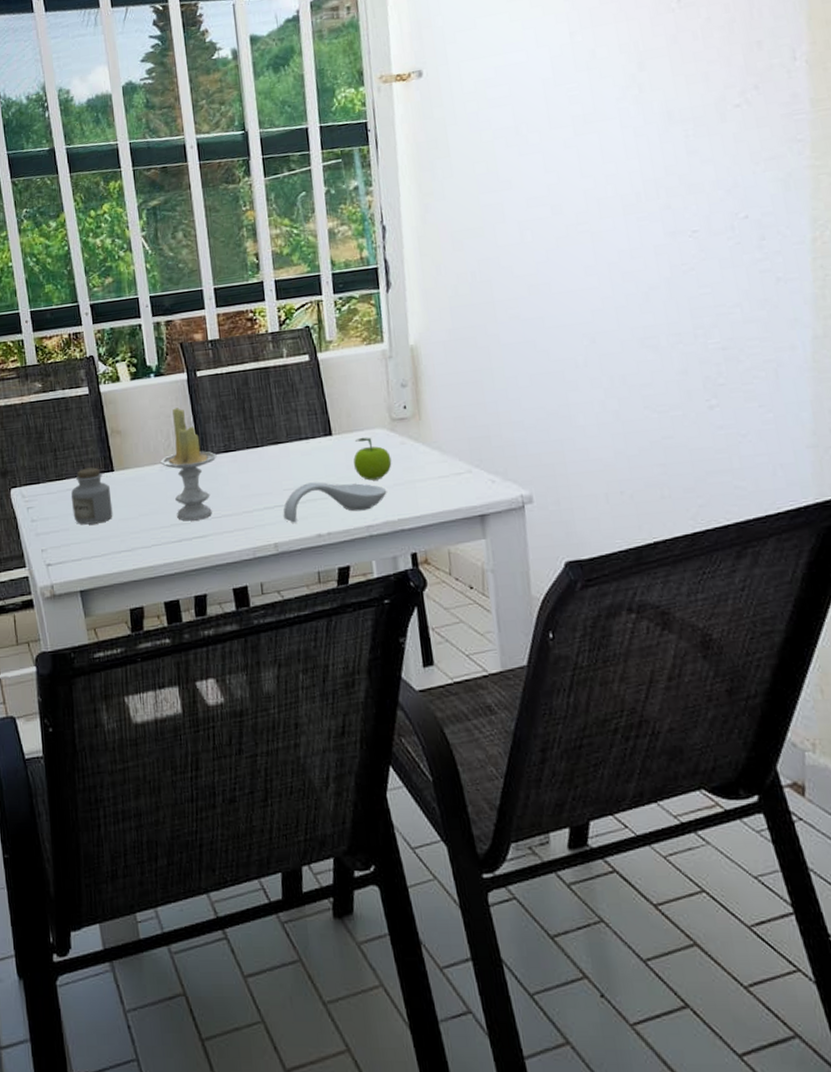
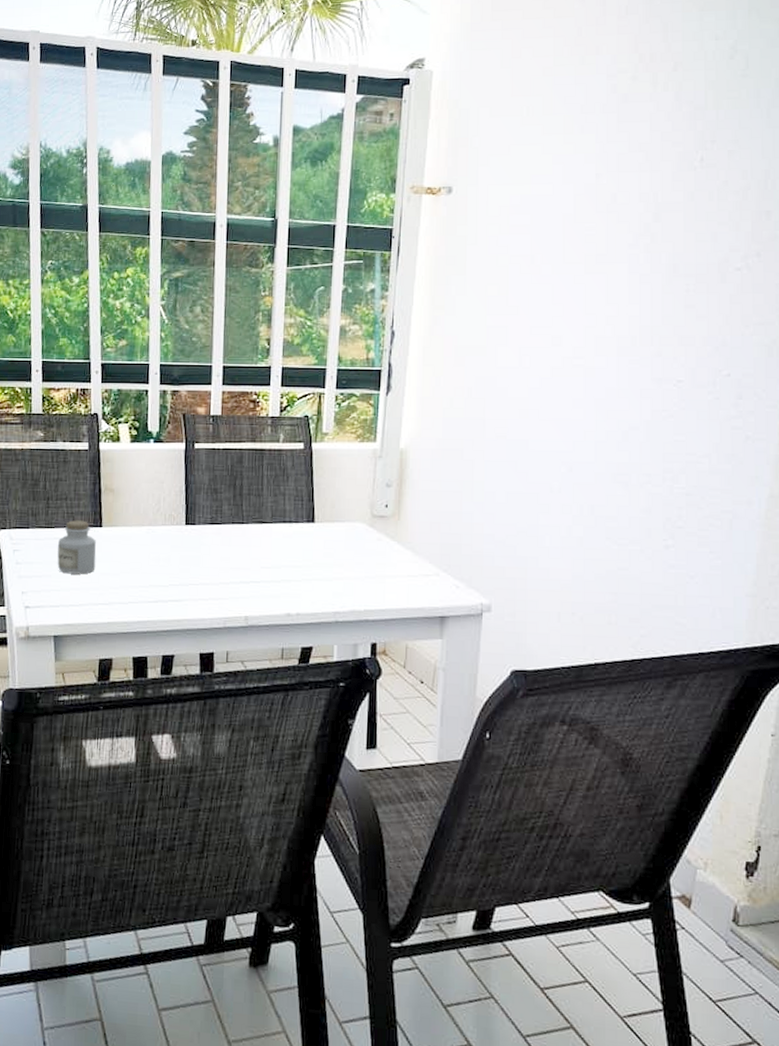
candle: present [160,408,217,521] -> none [148,475,203,585]
spoon rest: present [283,482,387,523] -> none [257,564,358,600]
fruit: present [353,437,392,481] -> none [331,528,367,570]

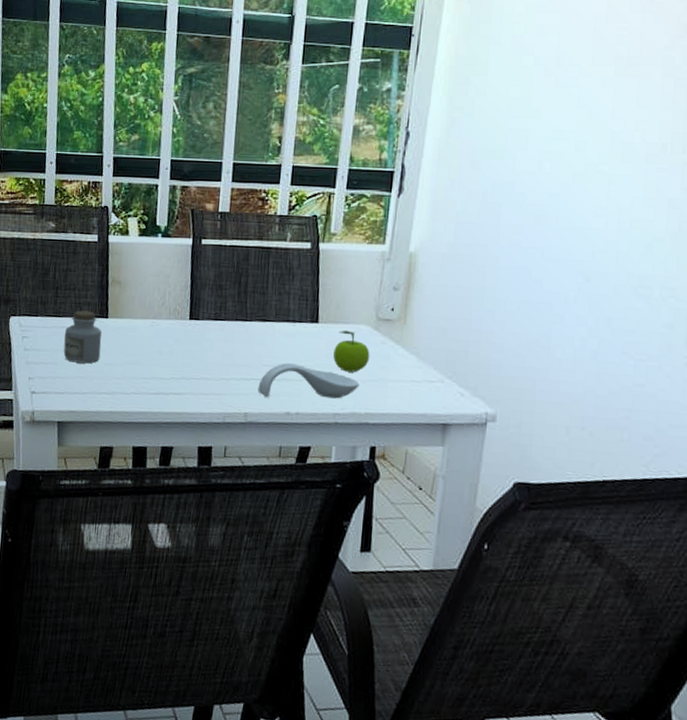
spoon rest: none [257,564,358,600] -> present [257,363,360,399]
fruit: none [331,528,367,570] -> present [333,330,370,373]

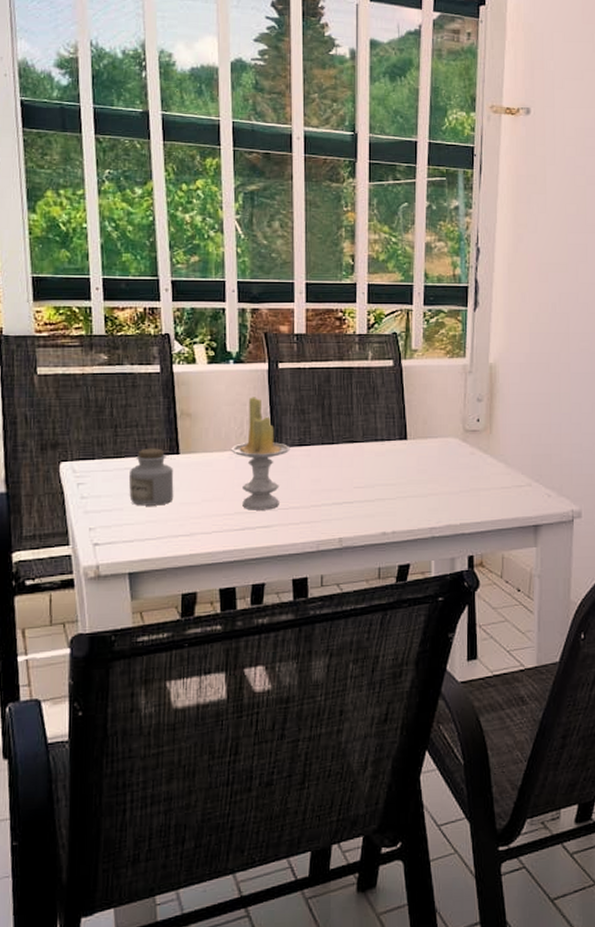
candle: none [153,270,207,378] -> present [231,397,291,510]
spoon rest: present [257,363,360,399] -> none [351,482,453,520]
fruit: present [333,330,370,373] -> none [425,444,460,485]

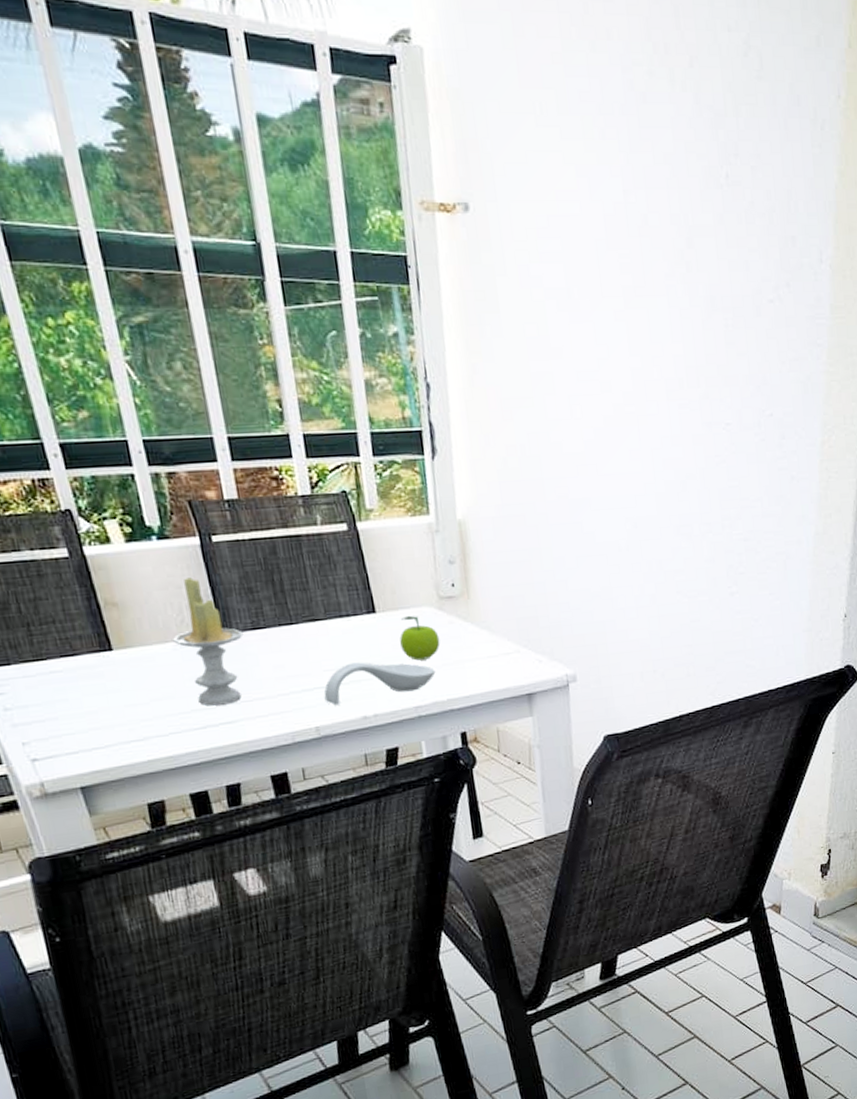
jar: present [128,448,174,506] -> none [56,645,117,713]
spoon rest: none [351,482,453,520] -> present [324,662,436,706]
fruit: none [425,444,460,485] -> present [399,615,441,661]

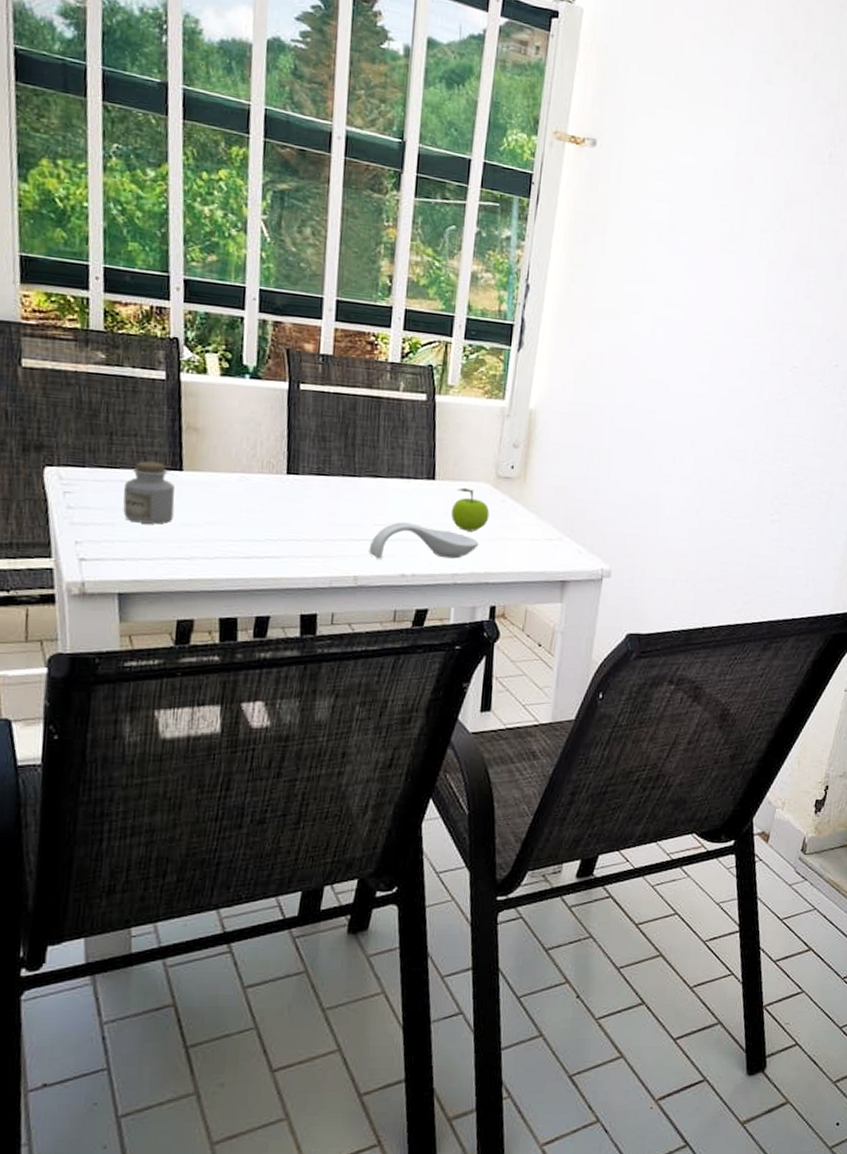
jar: none [56,645,117,713] -> present [123,460,175,524]
candle: present [173,577,244,706] -> none [241,417,308,540]

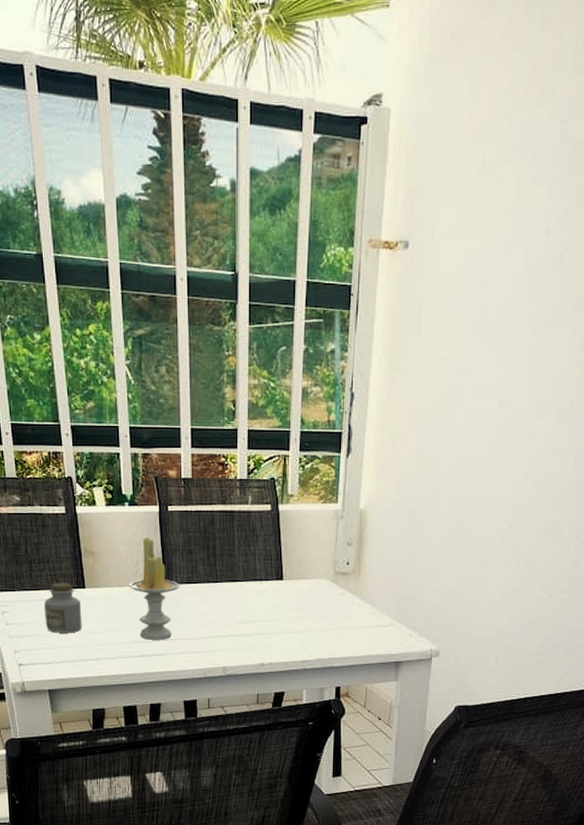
candle: none [241,417,308,540] -> present [129,537,180,640]
spoon rest: present [369,522,479,559] -> none [233,619,323,652]
fruit: present [451,487,490,532] -> none [299,585,330,623]

